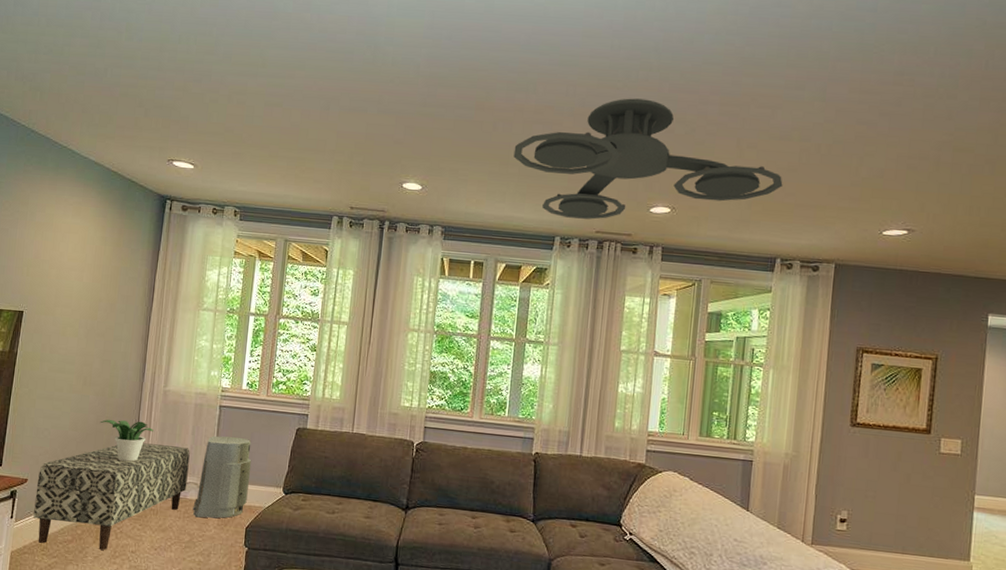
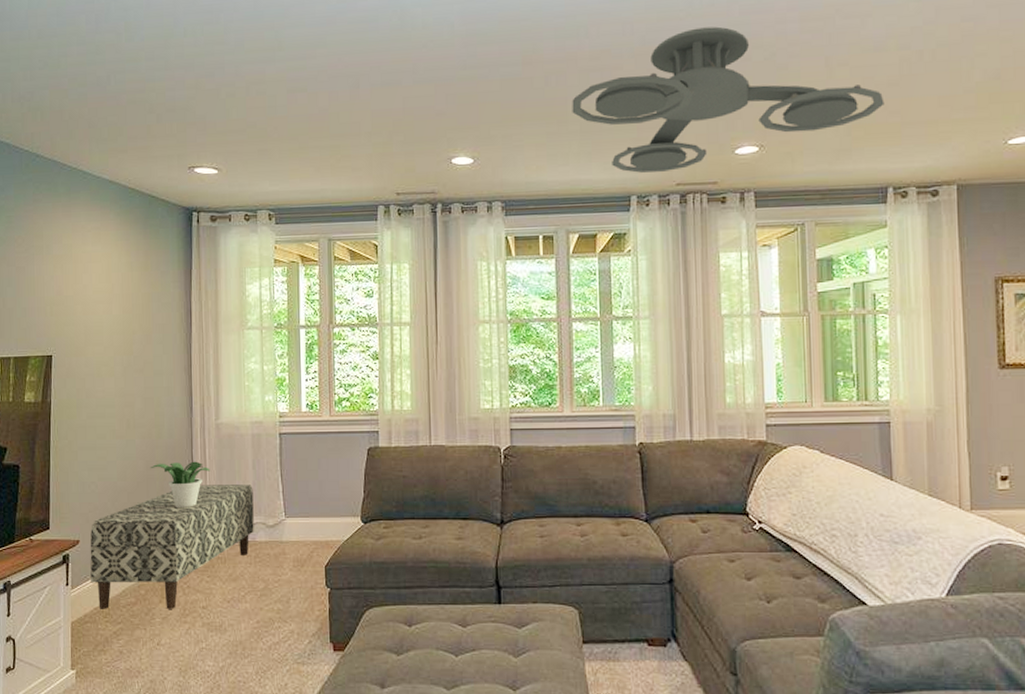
air purifier: present [192,436,252,519] -> none [264,465,323,561]

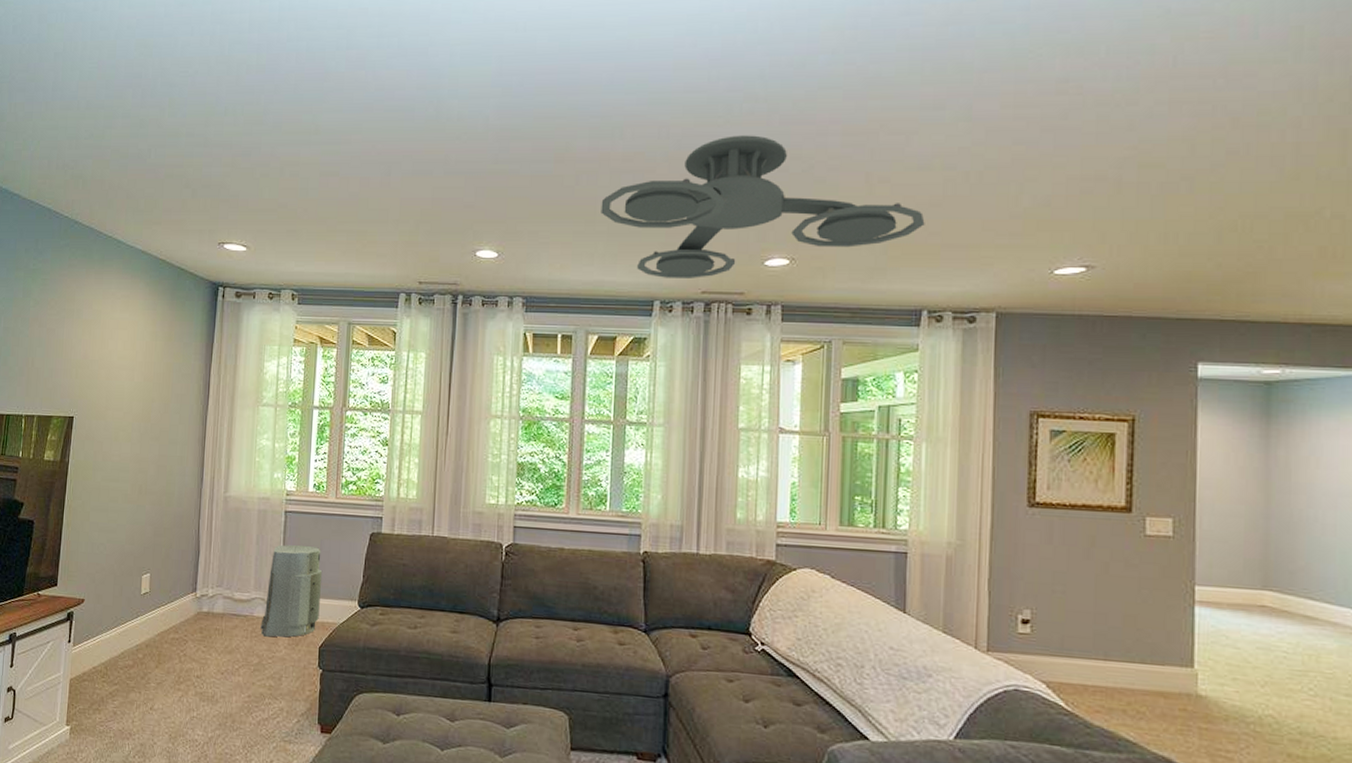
bench: present [90,485,254,610] -> none [92,555,255,675]
potted plant: present [150,461,211,507] -> none [157,530,216,577]
air purifier: none [264,465,323,561] -> present [260,545,323,638]

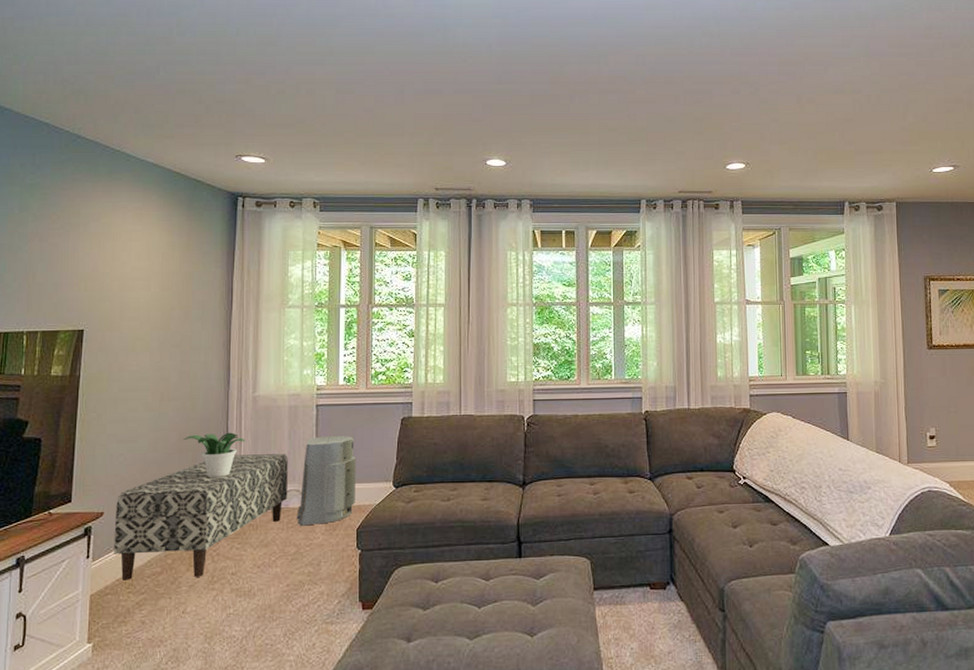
bench: none [92,555,255,675] -> present [114,454,288,582]
potted plant: none [157,530,216,577] -> present [183,432,246,477]
ceiling fan: present [601,135,925,278] -> none [592,64,842,181]

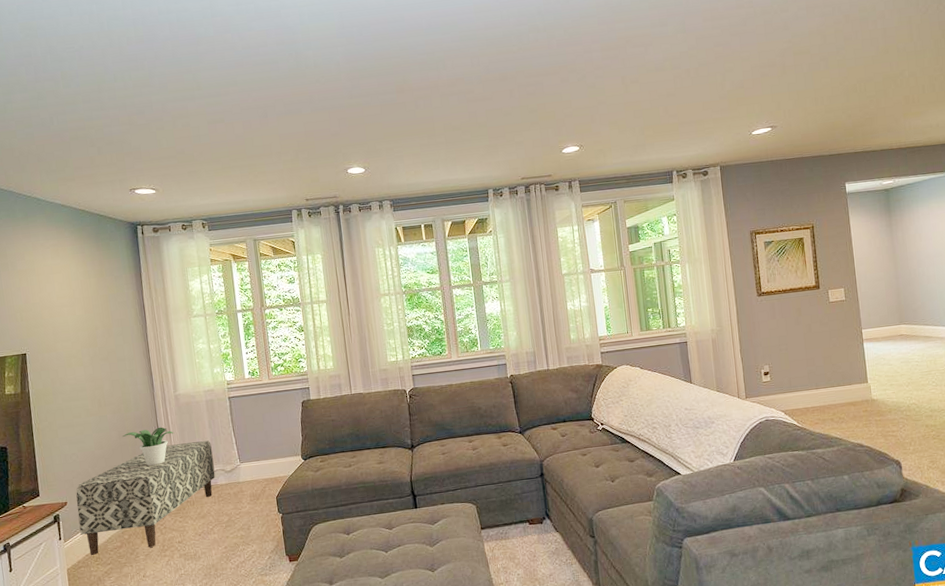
air purifier: present [296,435,357,526] -> none [224,420,272,499]

